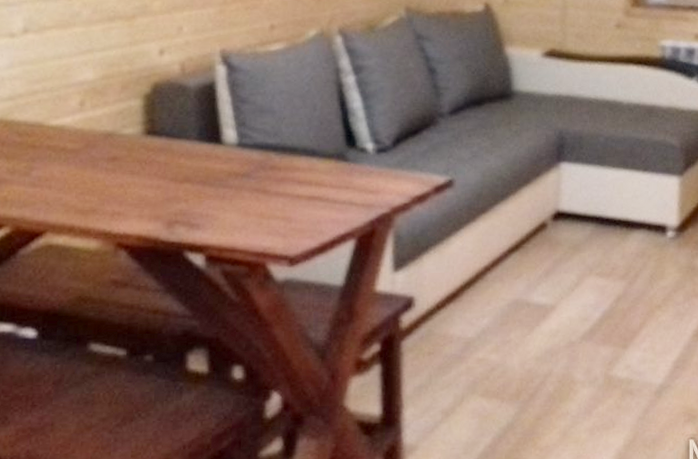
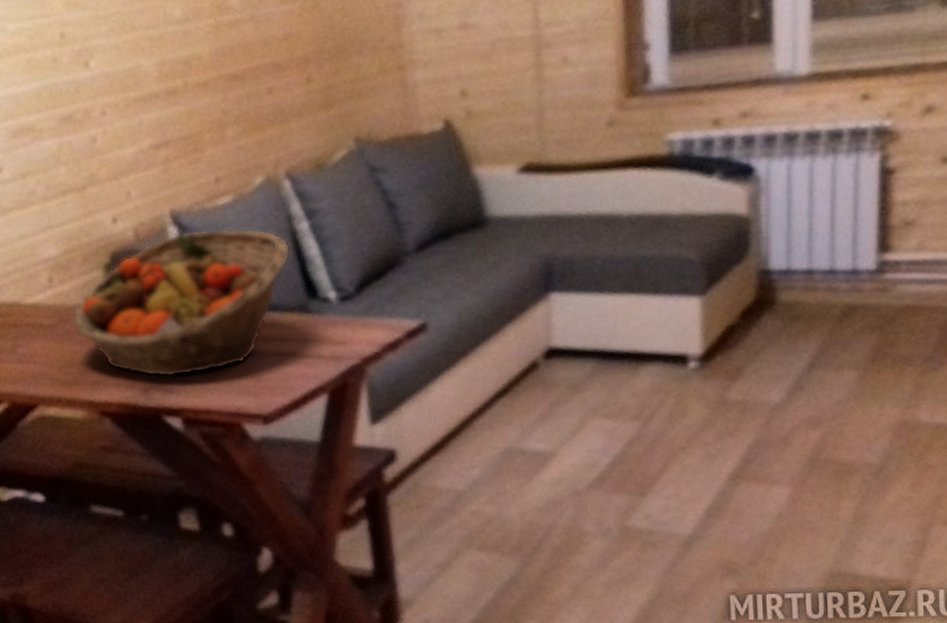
fruit basket: none [100,72,335,213] -> present [73,228,291,377]

